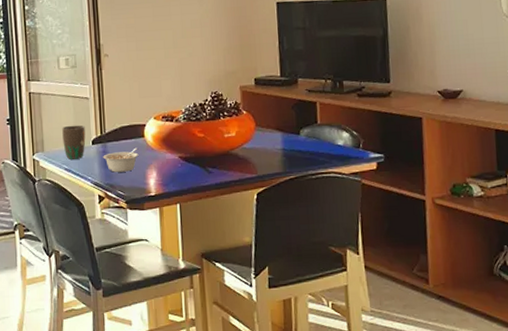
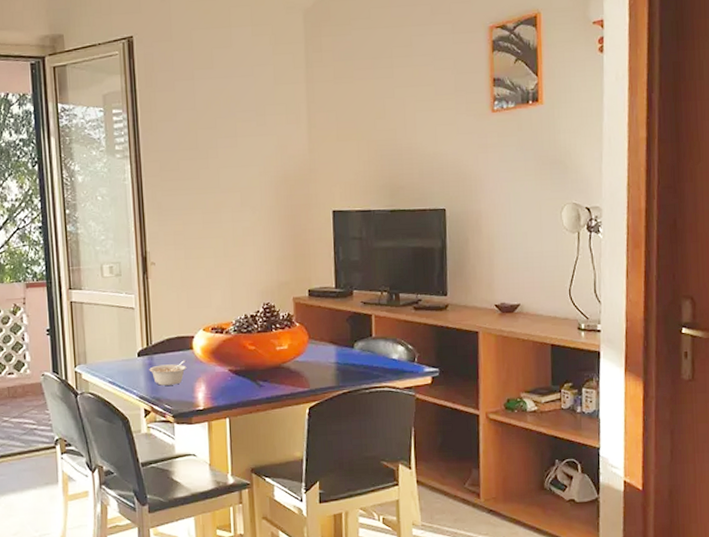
mug: present [62,125,86,160] -> none [106,336,131,372]

